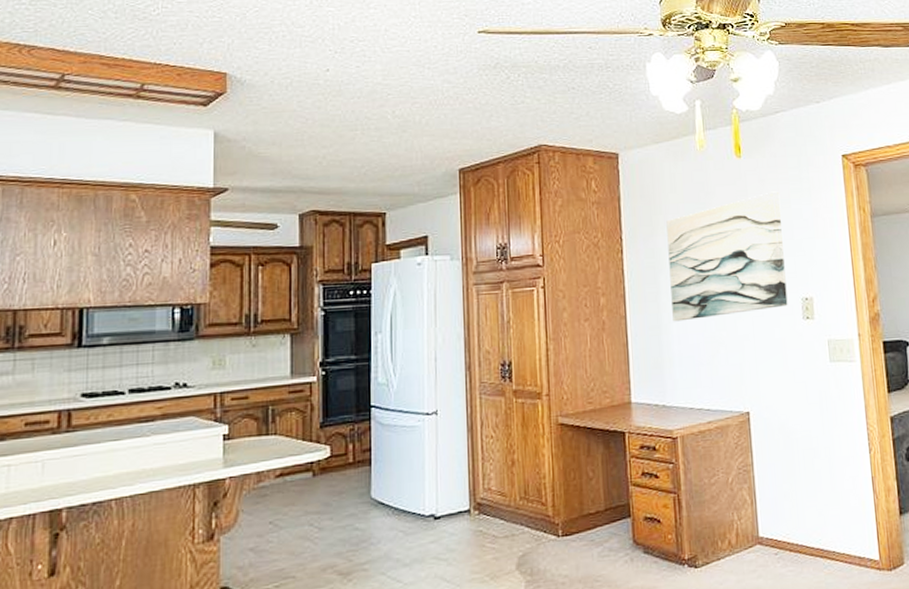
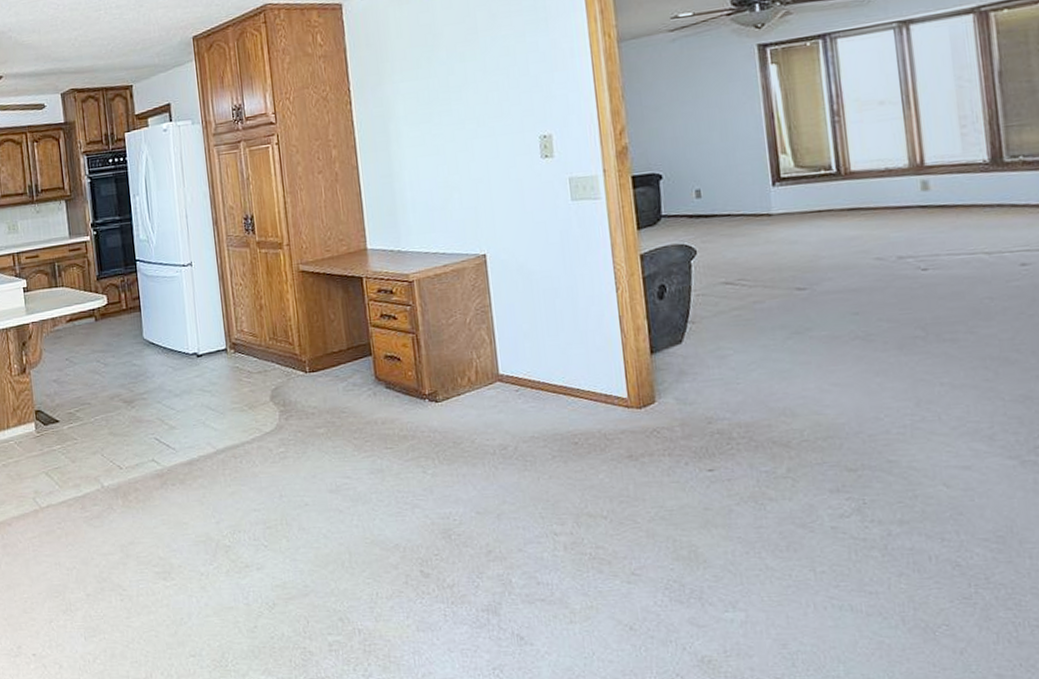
wall art: present [666,191,788,322] -> none [393,25,524,169]

